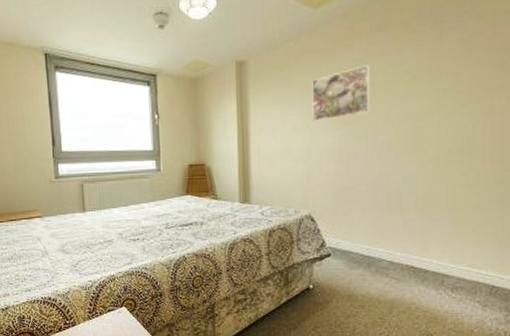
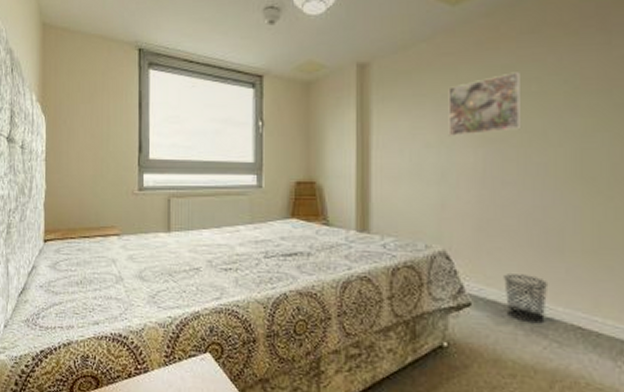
waste bin: none [356,229,390,266] -> present [504,274,549,324]

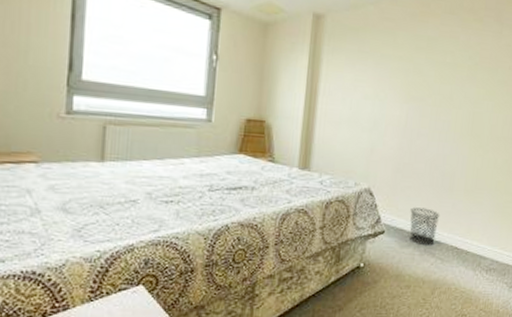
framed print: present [448,72,522,136] -> none [382,44,440,93]

